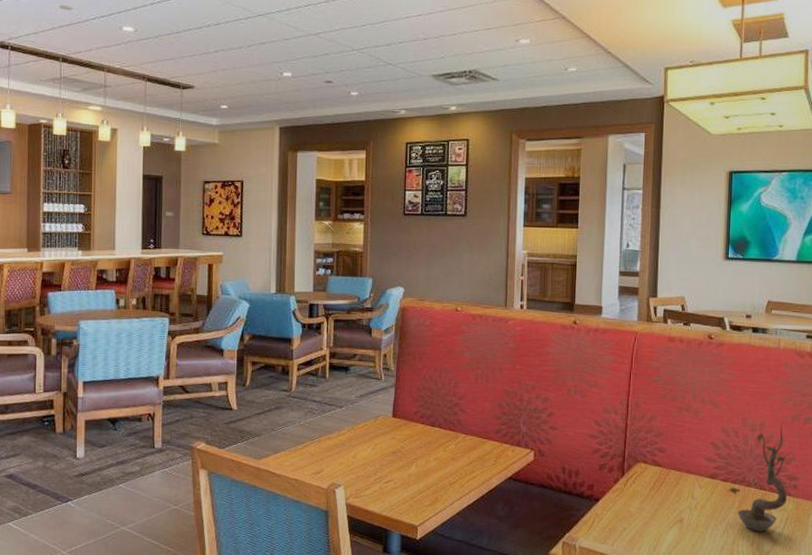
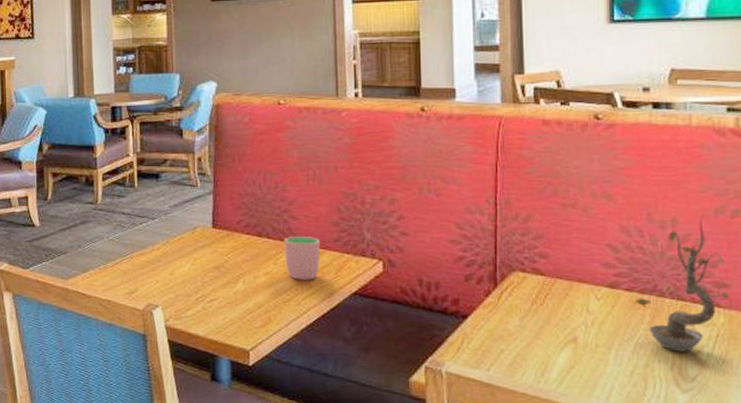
cup: none [452,427,484,466] -> present [283,237,321,280]

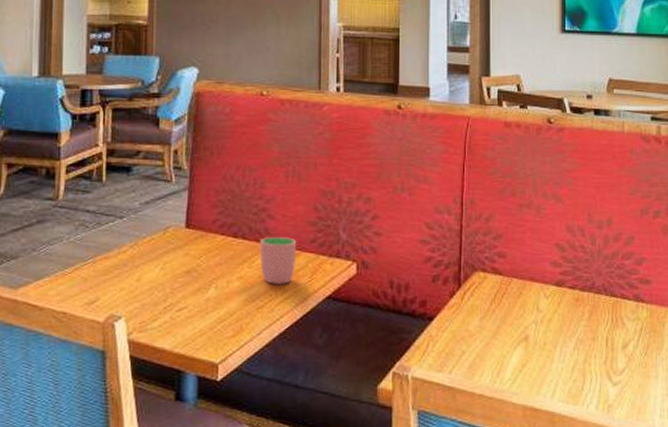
plant: present [636,214,729,352] -> none [577,215,650,346]

